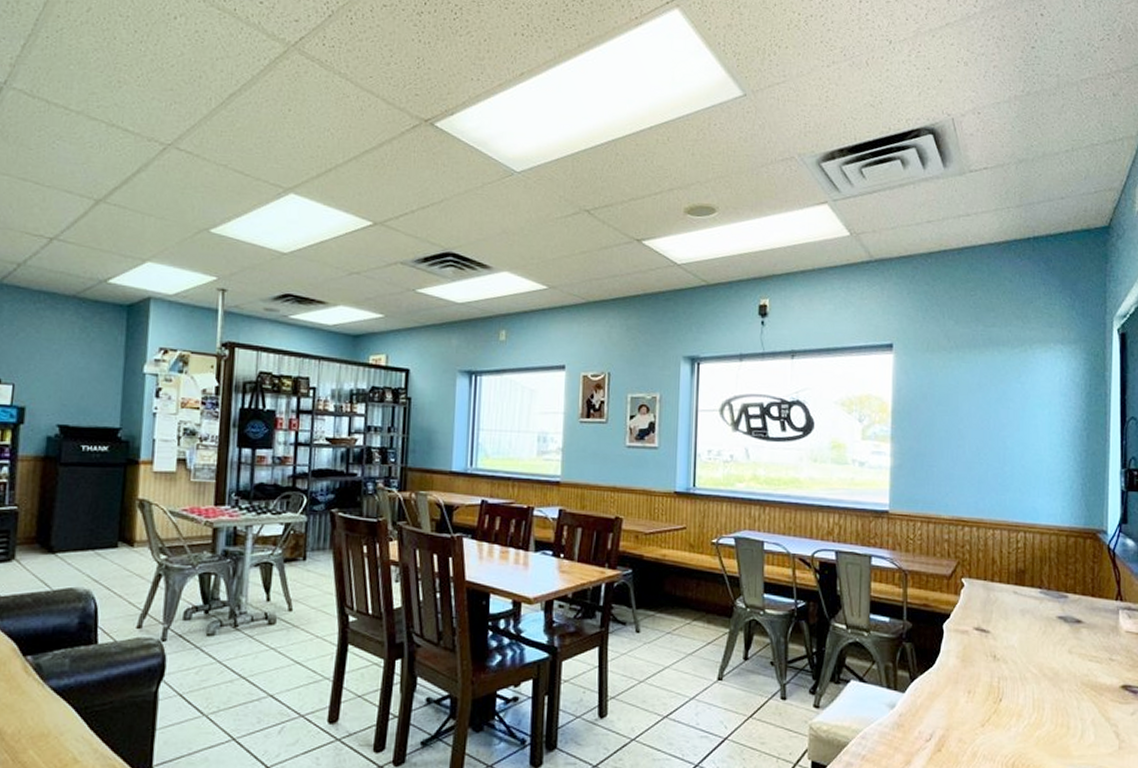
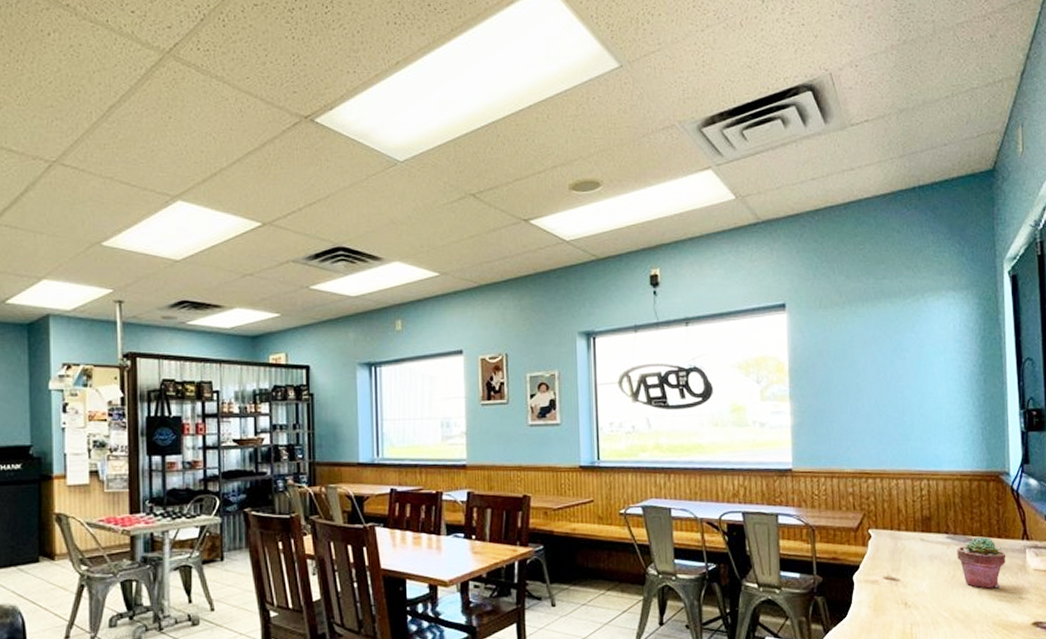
potted succulent: none [1049,593,1099,648] -> present [957,536,1006,589]

